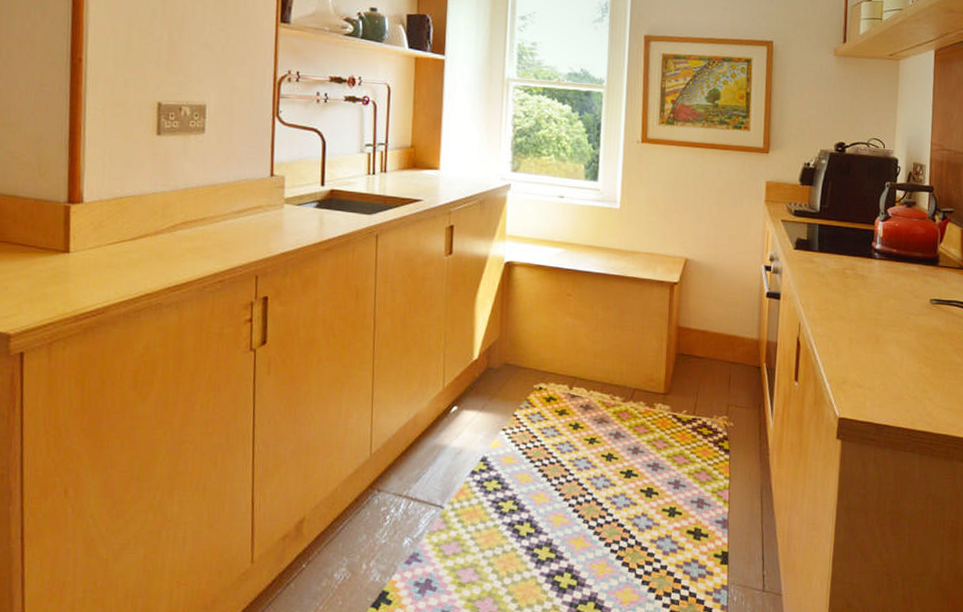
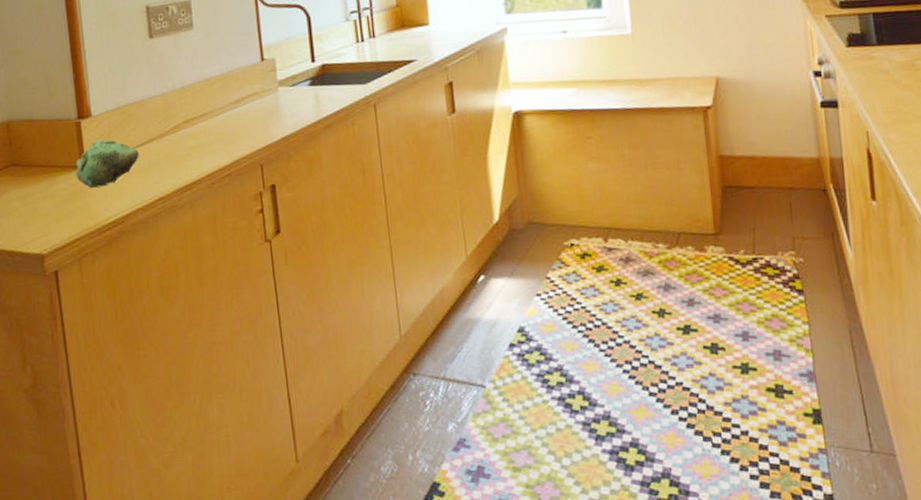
sponge: none [57,228,130,275] -> present [75,139,139,189]

